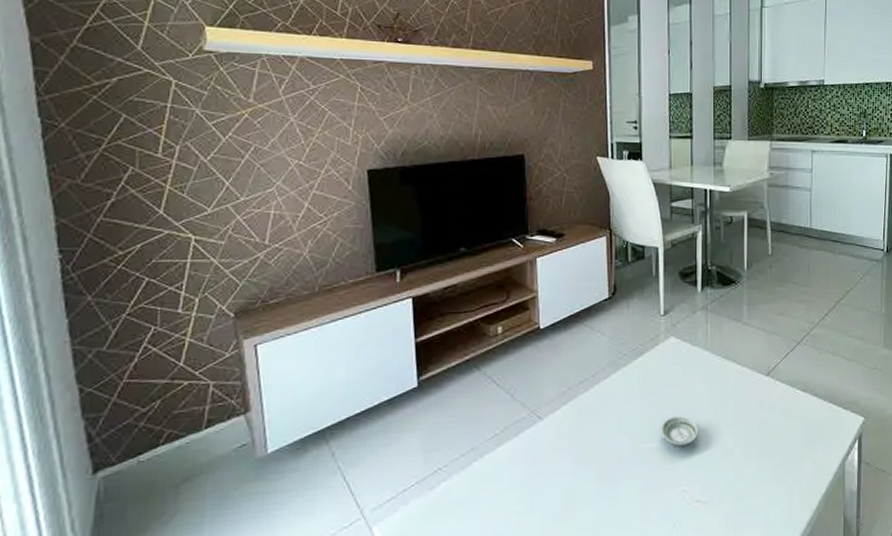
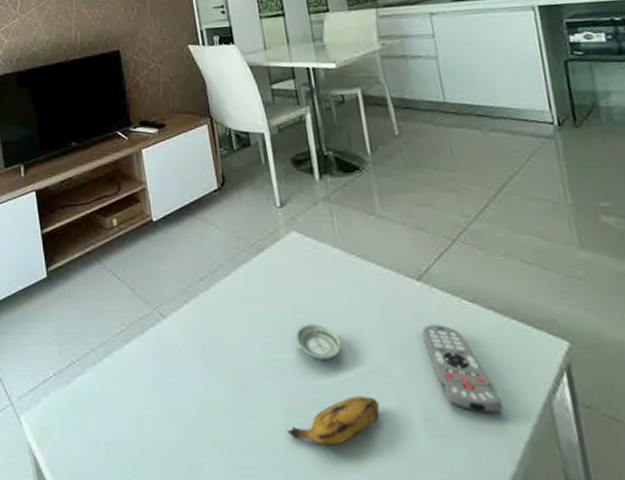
banana: none [642,472,721,517] -> present [287,396,380,447]
remote control: none [764,410,811,476] -> present [422,324,503,413]

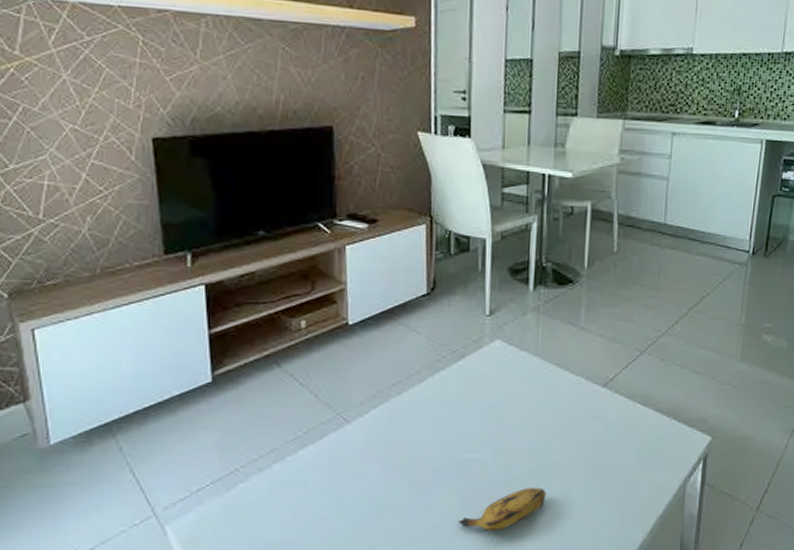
saucer: present [295,323,342,361] -> none [481,425,523,459]
remote control: present [422,324,503,413] -> none [597,425,648,496]

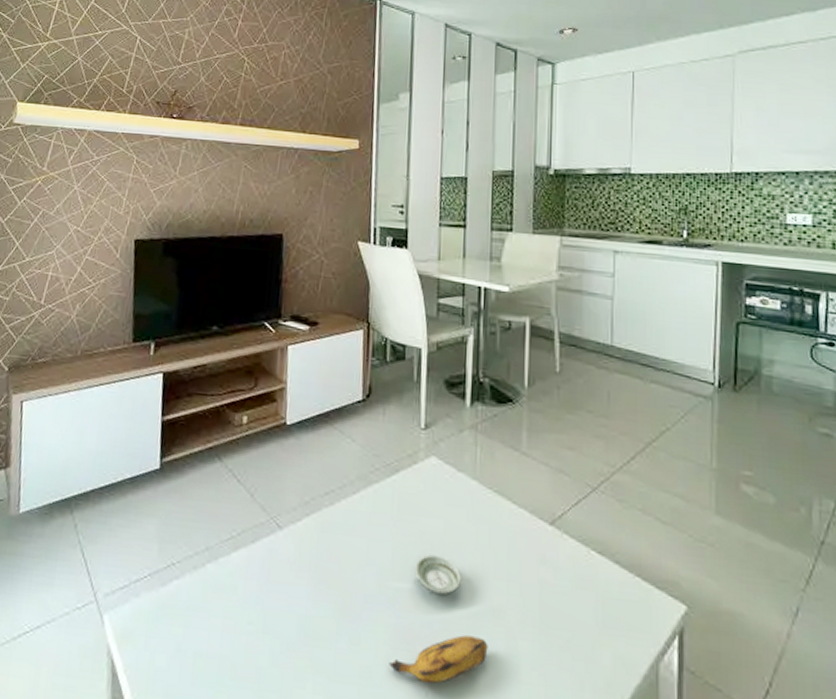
saucer: none [481,425,523,459] -> present [415,554,461,596]

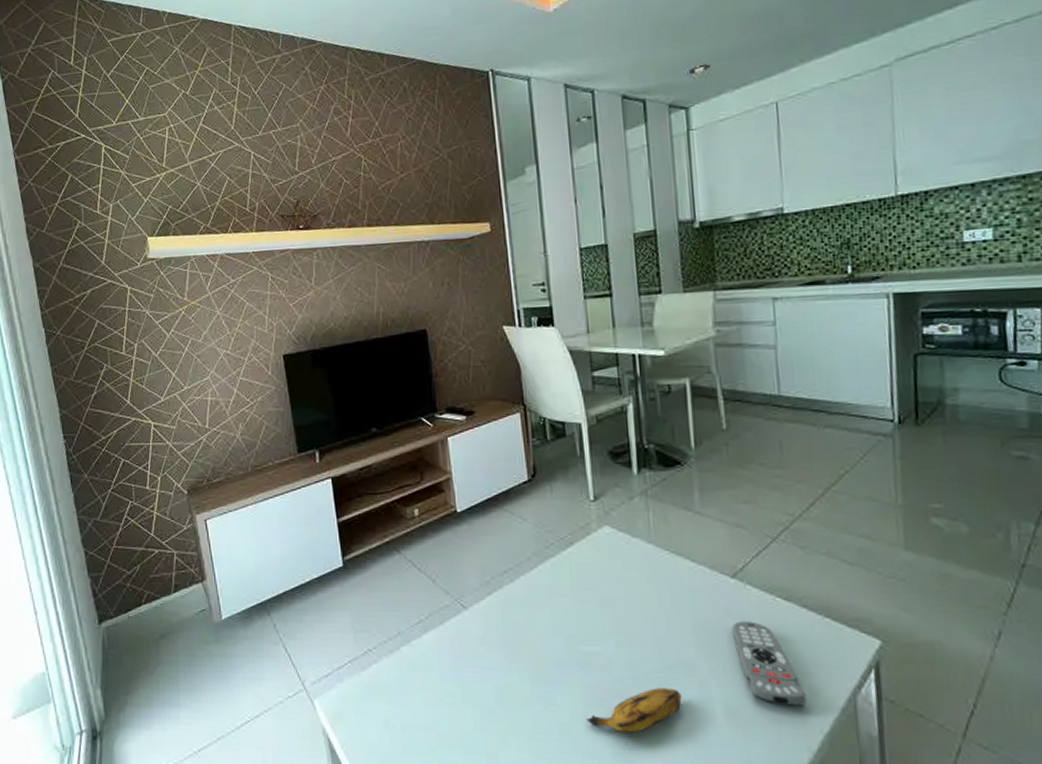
saucer: present [415,554,461,596] -> none [600,617,648,654]
remote control: none [546,571,610,669] -> present [732,621,806,706]

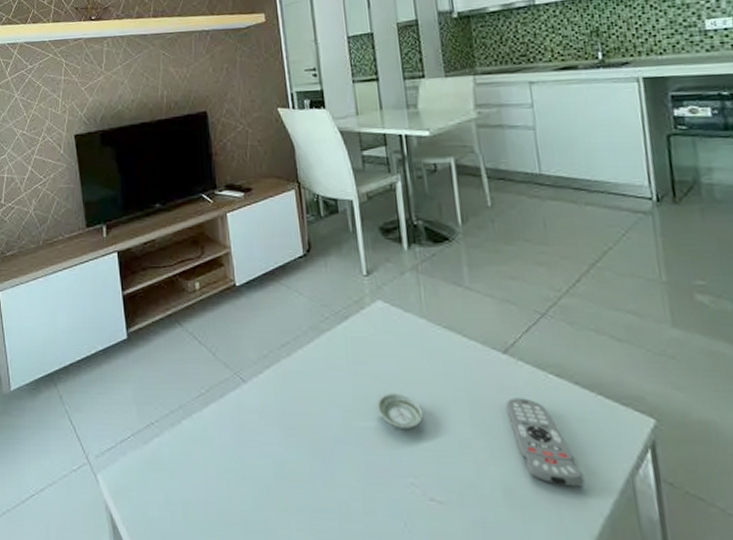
banana: present [586,688,682,734] -> none [365,466,460,514]
saucer: none [600,617,648,654] -> present [376,392,424,430]

